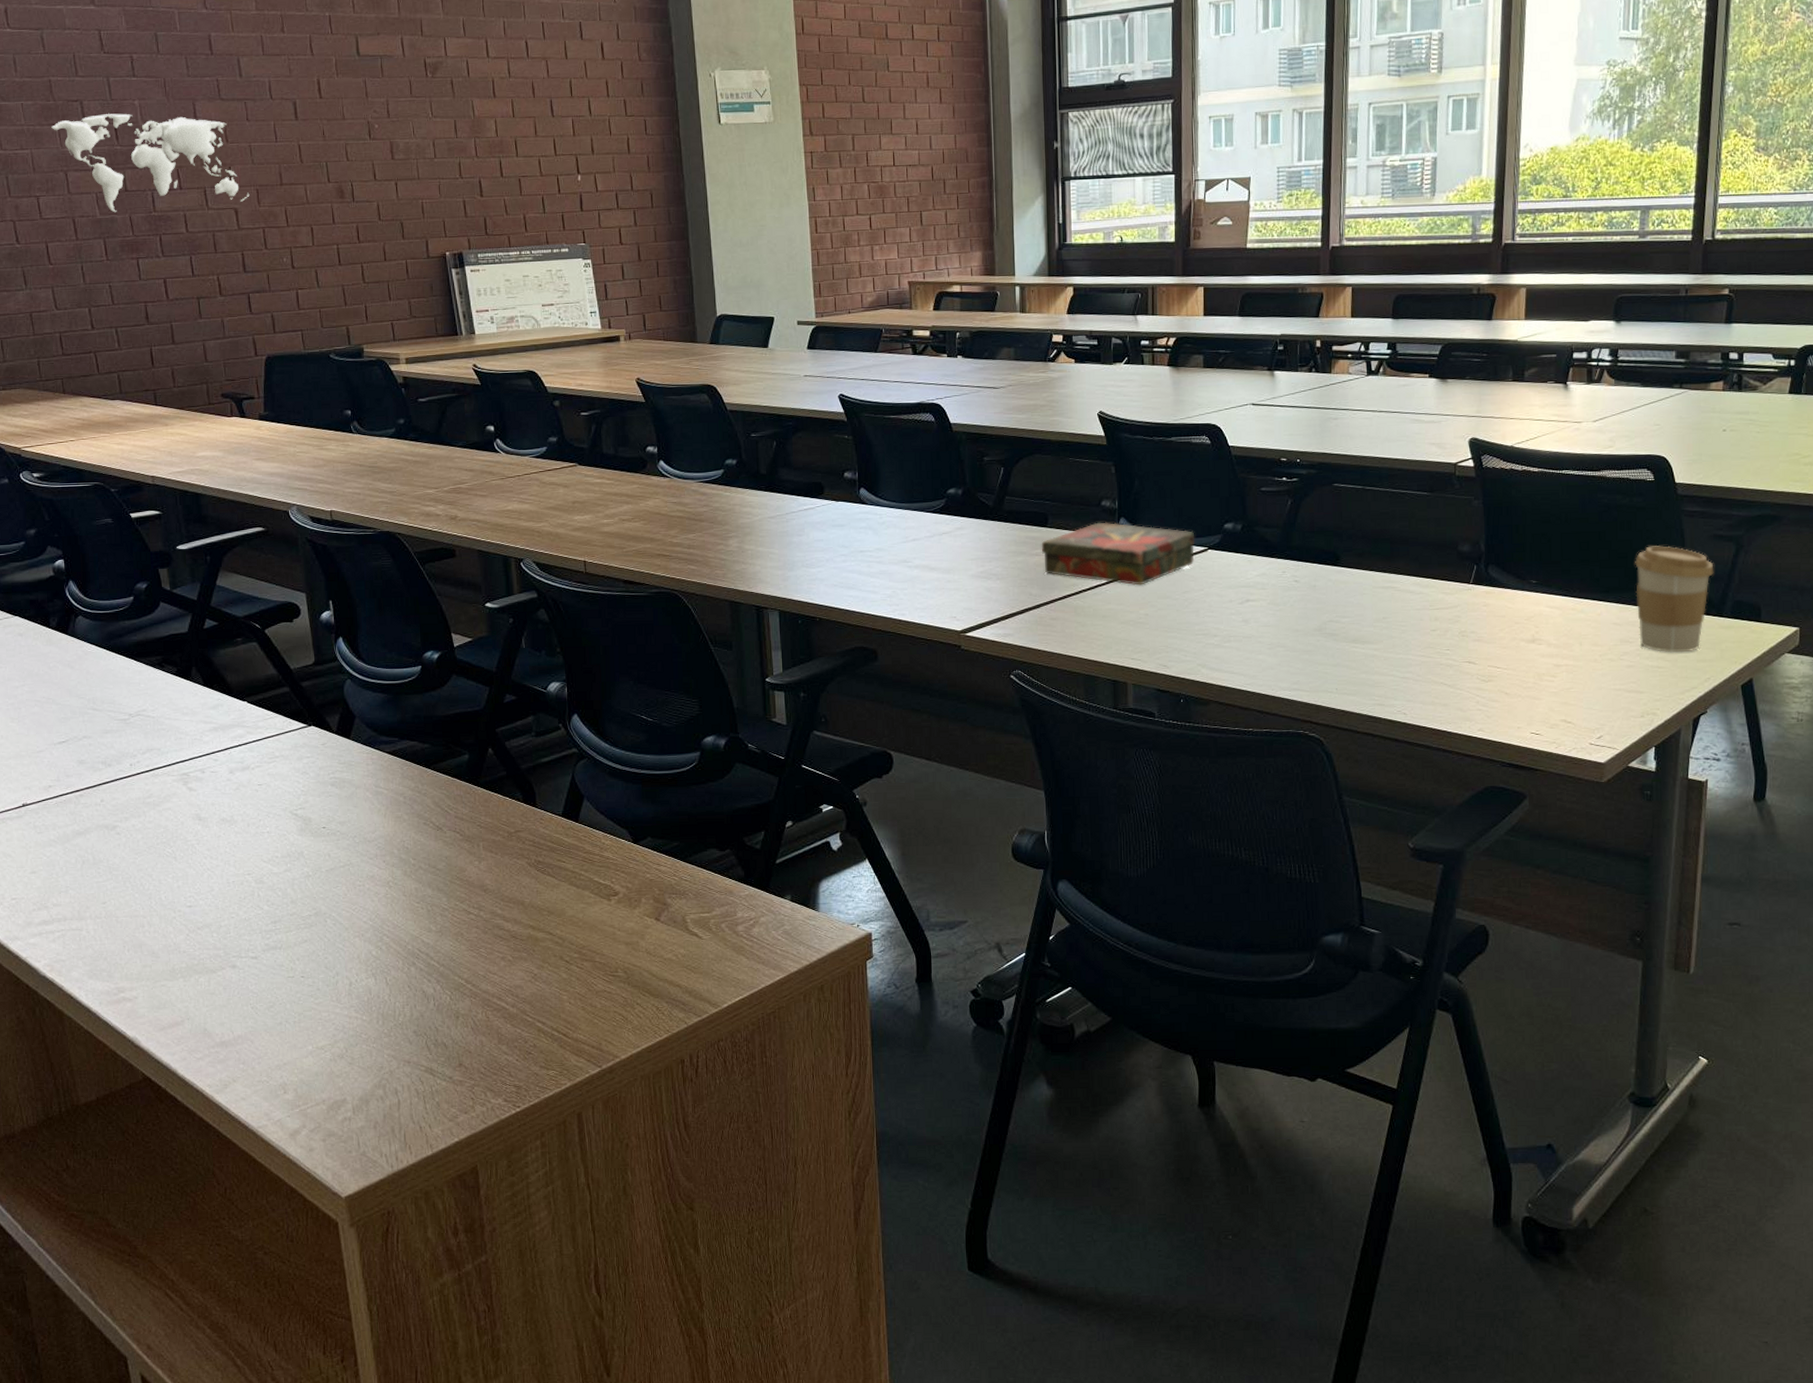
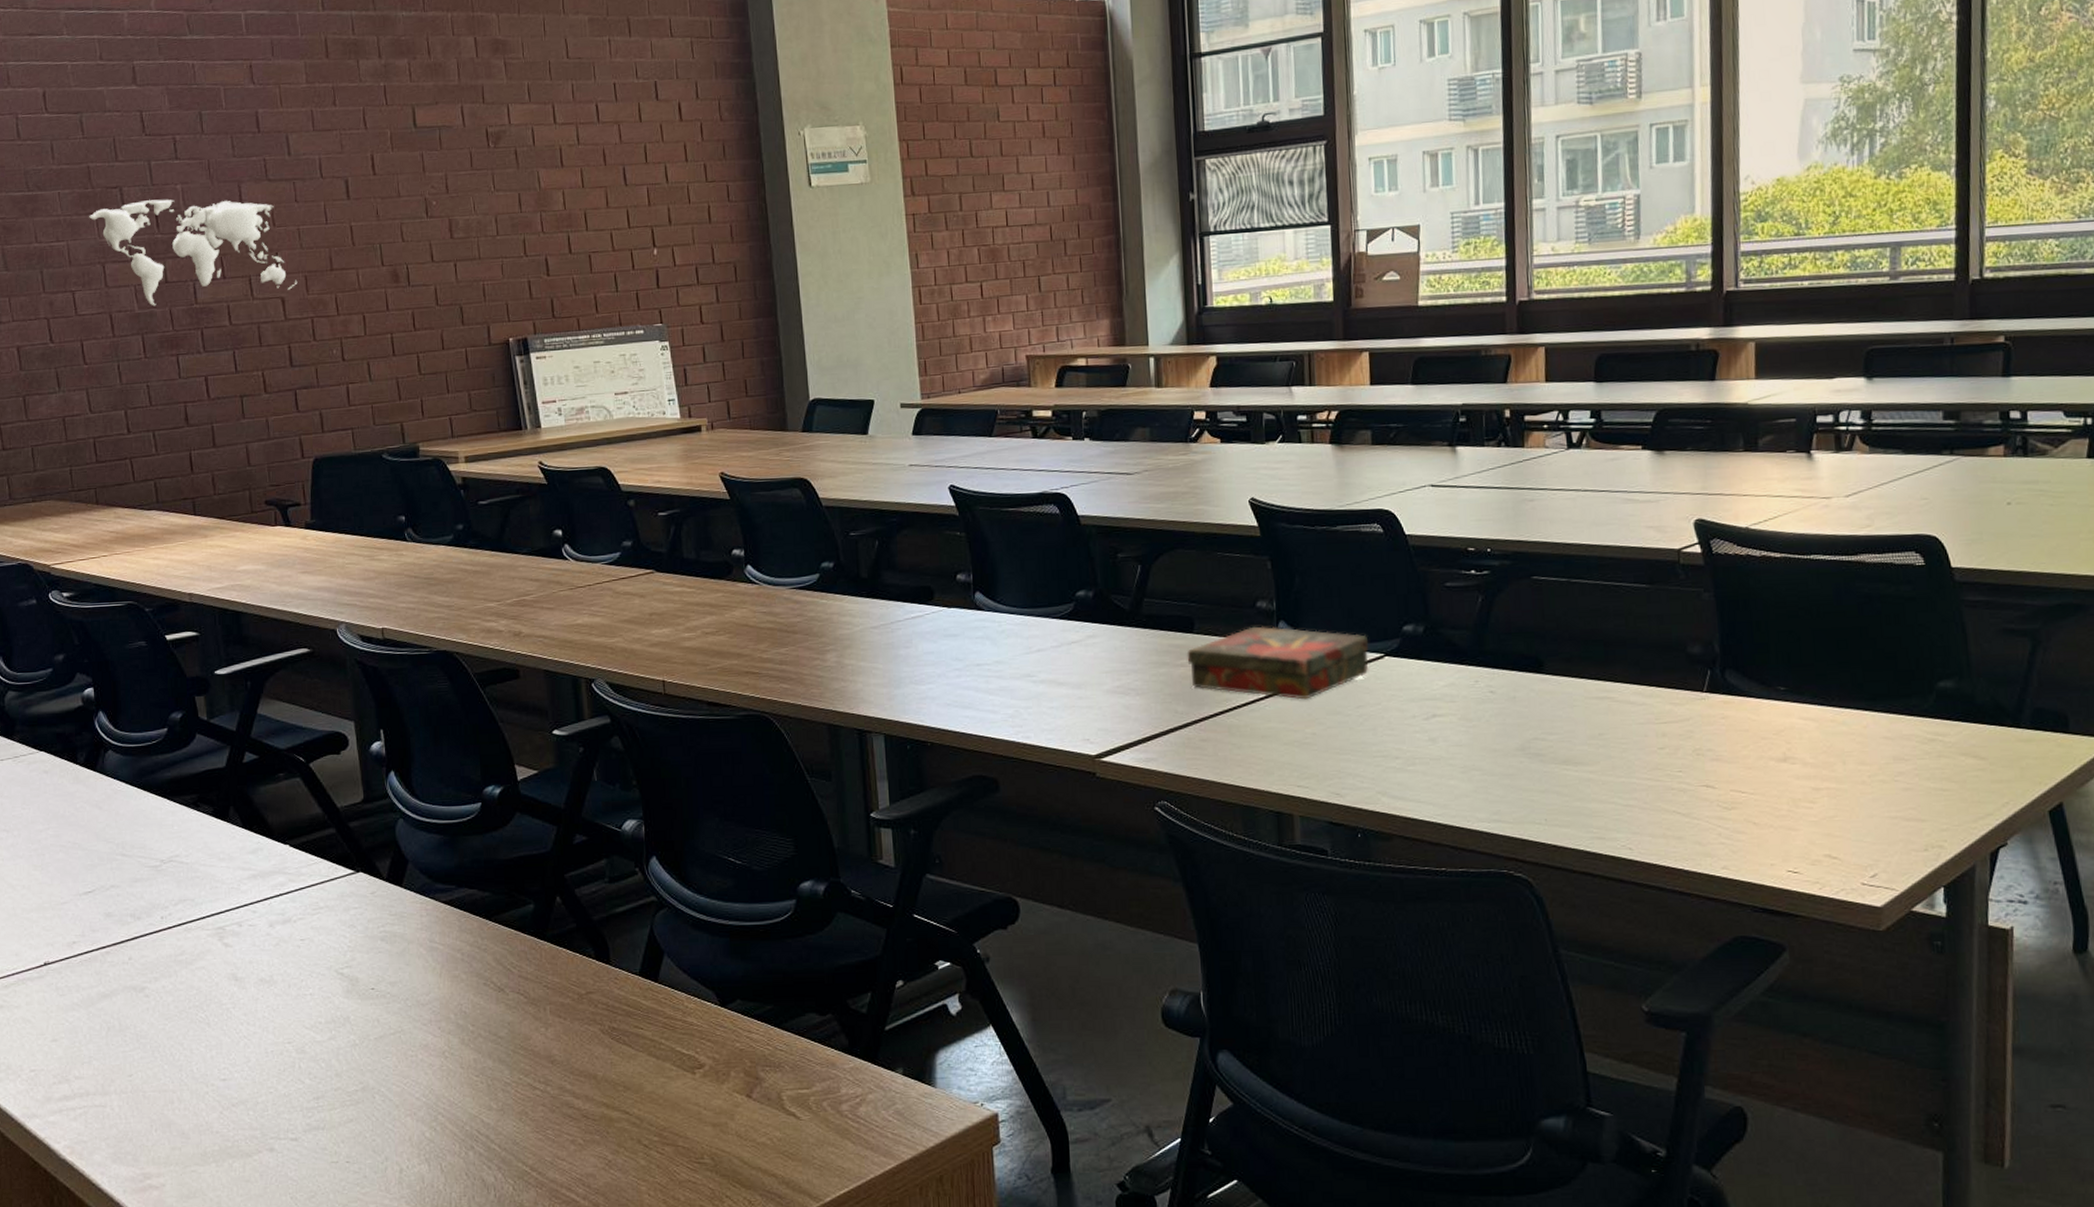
coffee cup: present [1635,546,1714,653] -> none [1906,643,2006,772]

